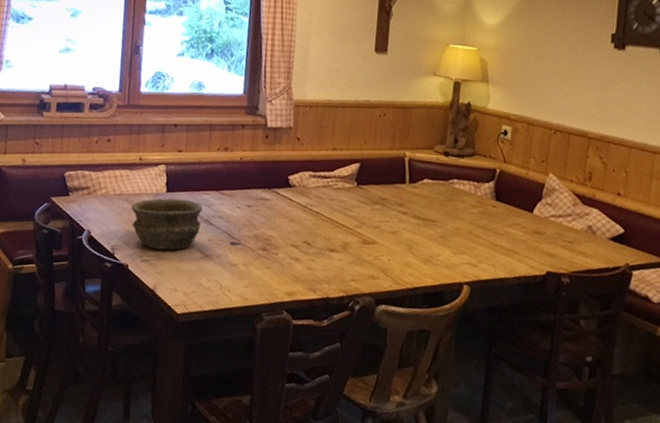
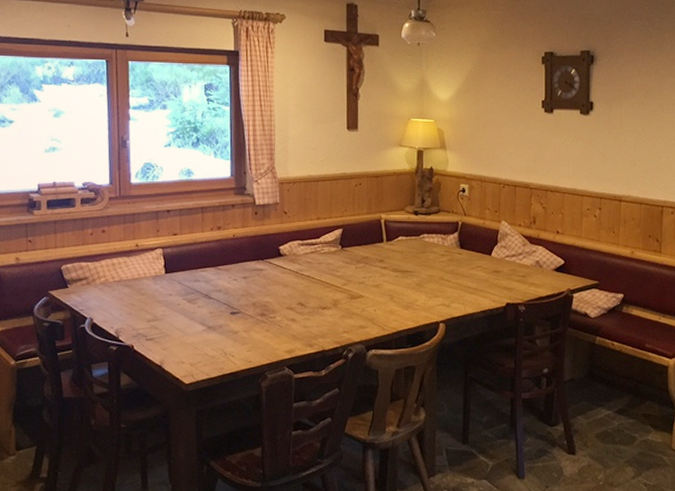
bowl: present [131,198,203,251] -> none [131,278,201,327]

